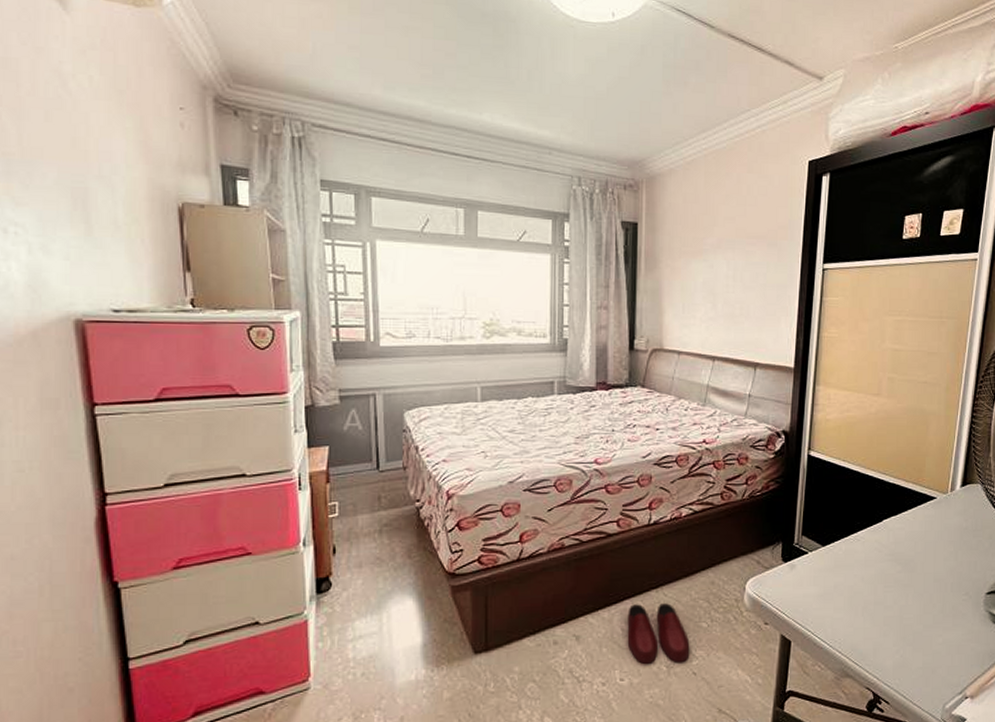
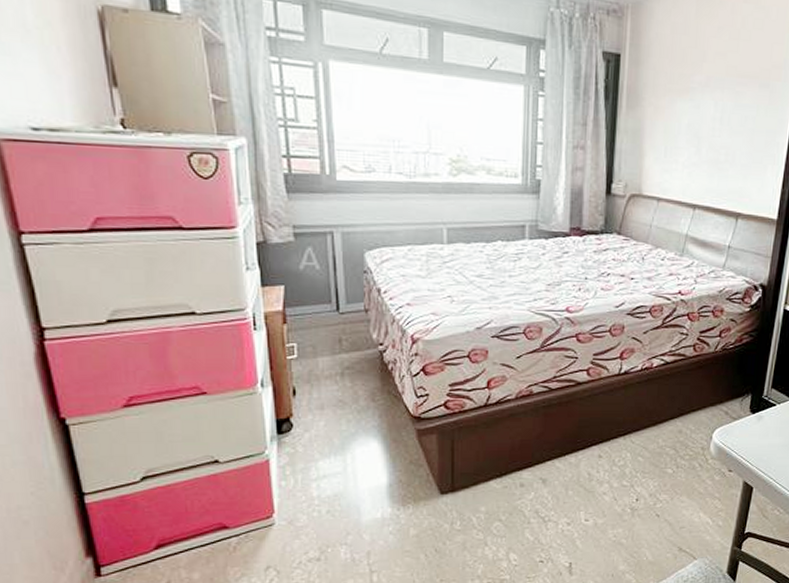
slippers: present [627,603,690,664] -> none [593,450,655,506]

